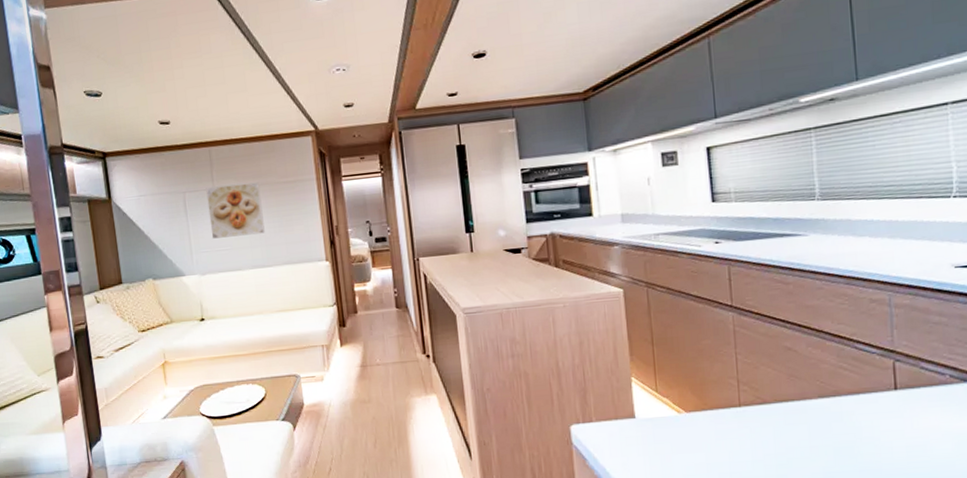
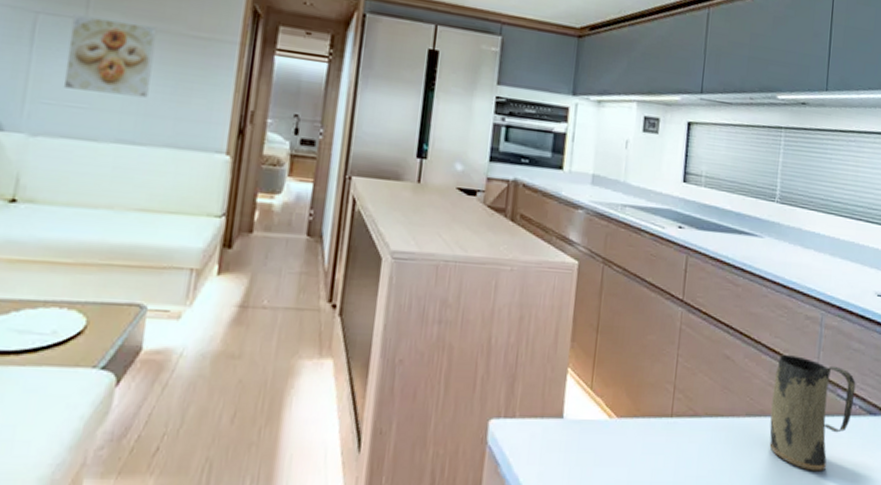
mug: none [844,337,943,440] -> present [769,355,856,472]

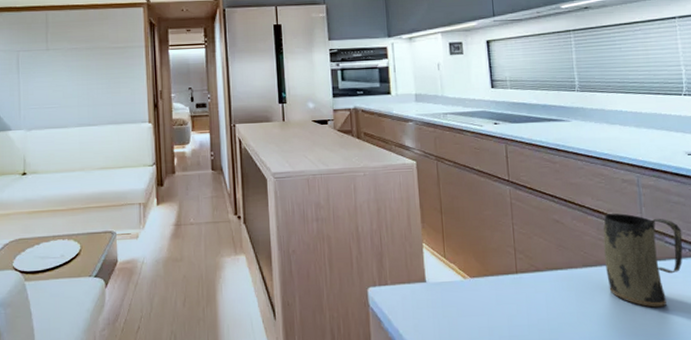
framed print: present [63,14,157,98] -> none [39,46,93,96]

